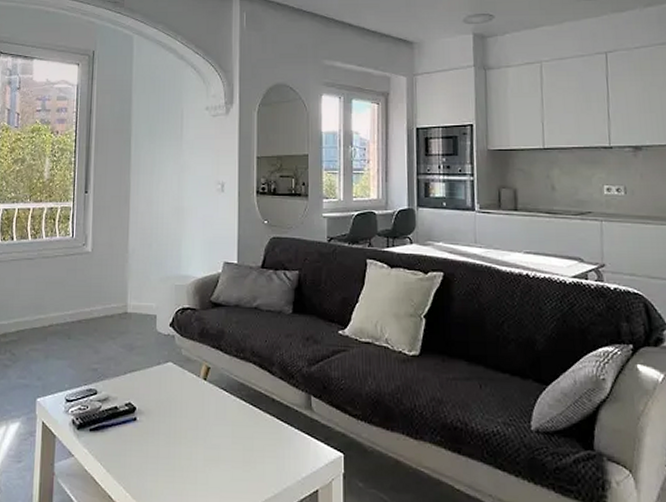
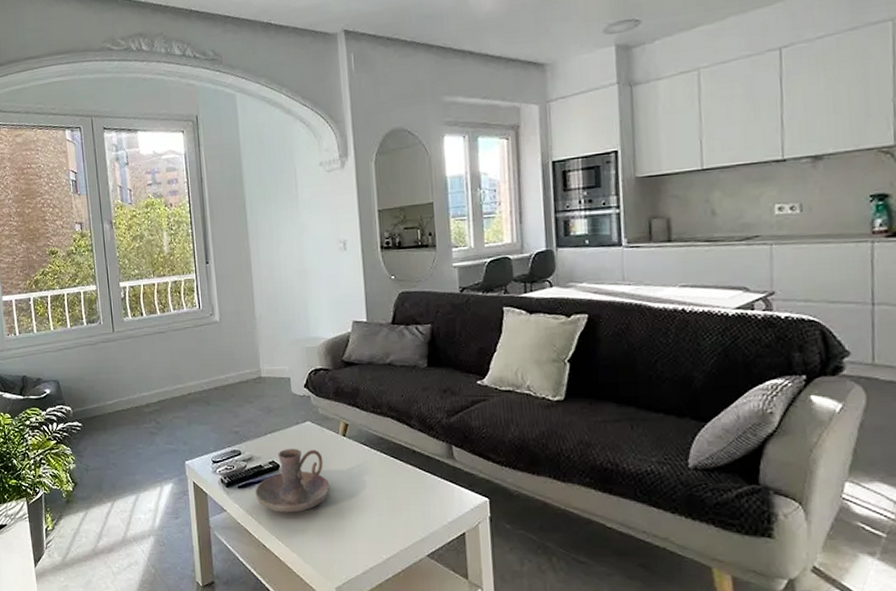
candle holder: none [107,389,186,461] -> present [255,448,330,513]

